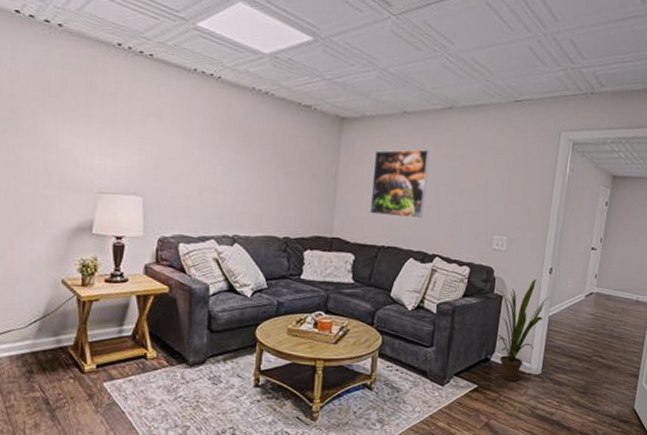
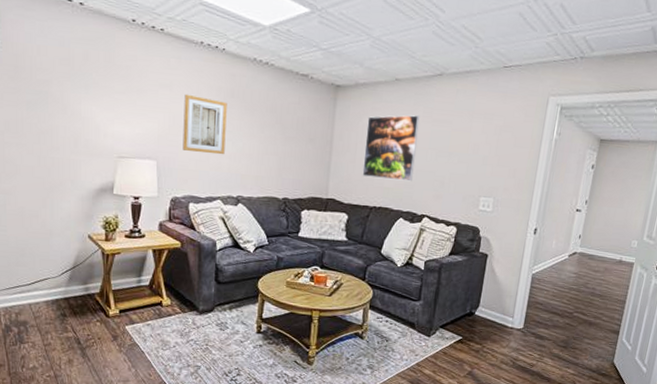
wall art: none [172,124,223,191] -> present [182,94,227,155]
house plant: present [495,279,550,381] -> none [479,239,534,334]

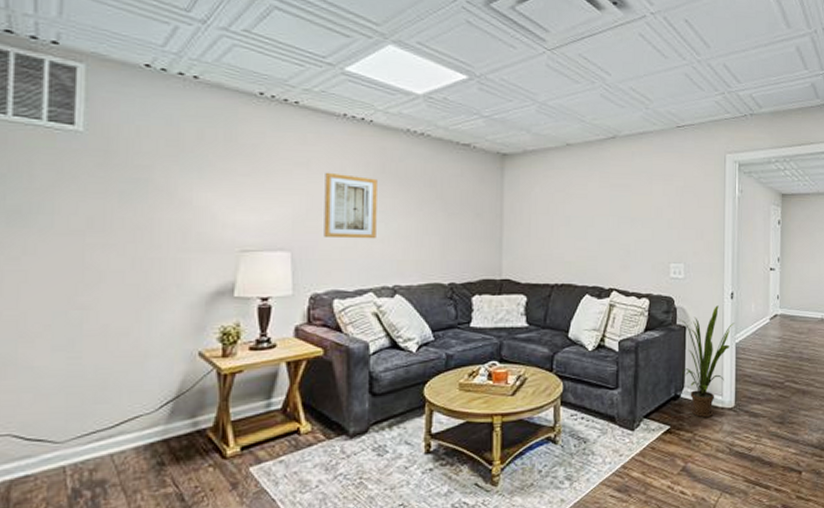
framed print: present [362,115,420,182] -> none [539,181,596,253]
house plant: none [479,239,534,334] -> present [678,305,735,418]

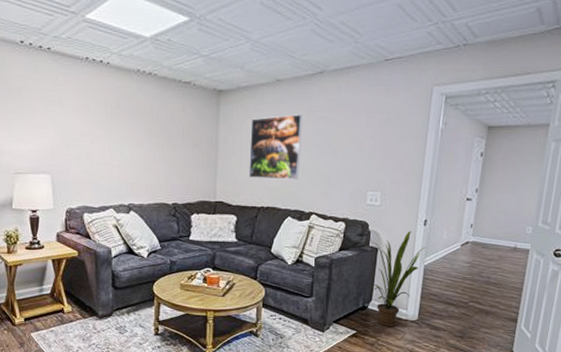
wall art: present [324,172,377,239] -> none [73,108,115,165]
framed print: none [539,181,596,253] -> present [248,114,303,180]

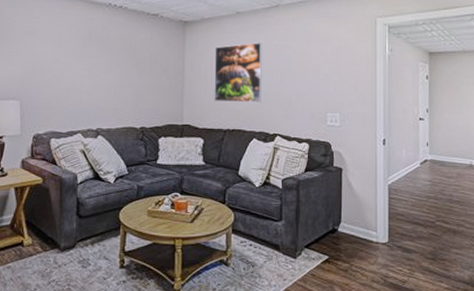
house plant: present [371,231,425,327] -> none [335,150,387,251]

